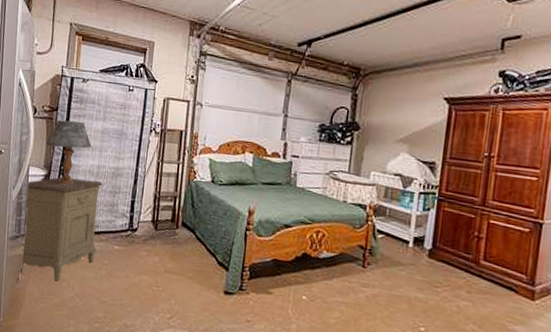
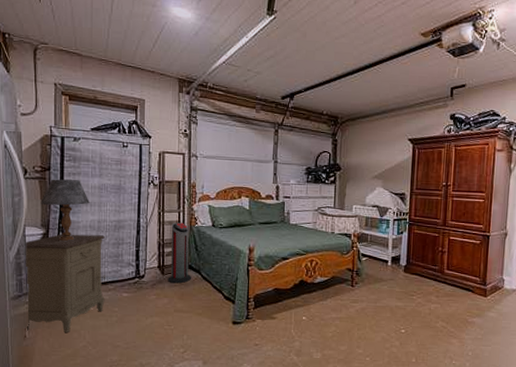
air purifier: none [160,174,187,242] -> present [168,222,192,284]

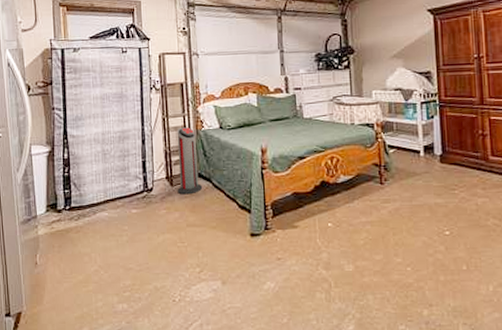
nightstand: present [25,233,107,333] -> none [31,148,114,258]
table lamp: present [40,179,90,241] -> none [44,92,93,157]

